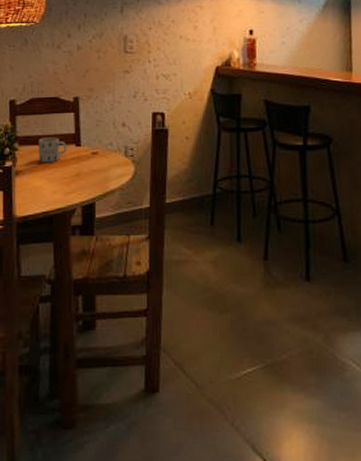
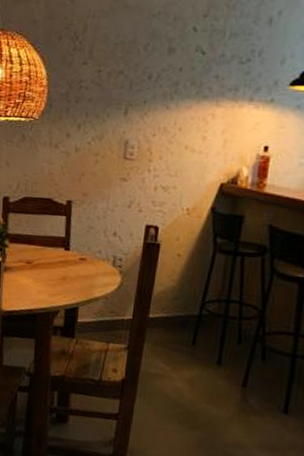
mug: present [38,137,67,163] -> none [27,237,56,264]

